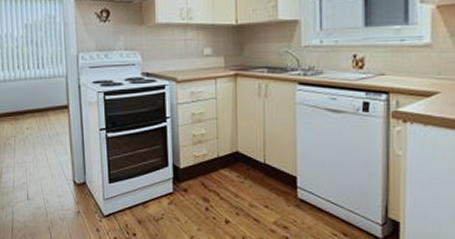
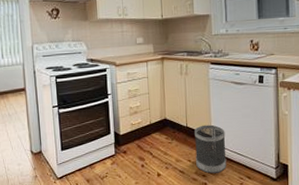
wastebasket: none [274,162,316,226] -> present [194,124,227,174]

